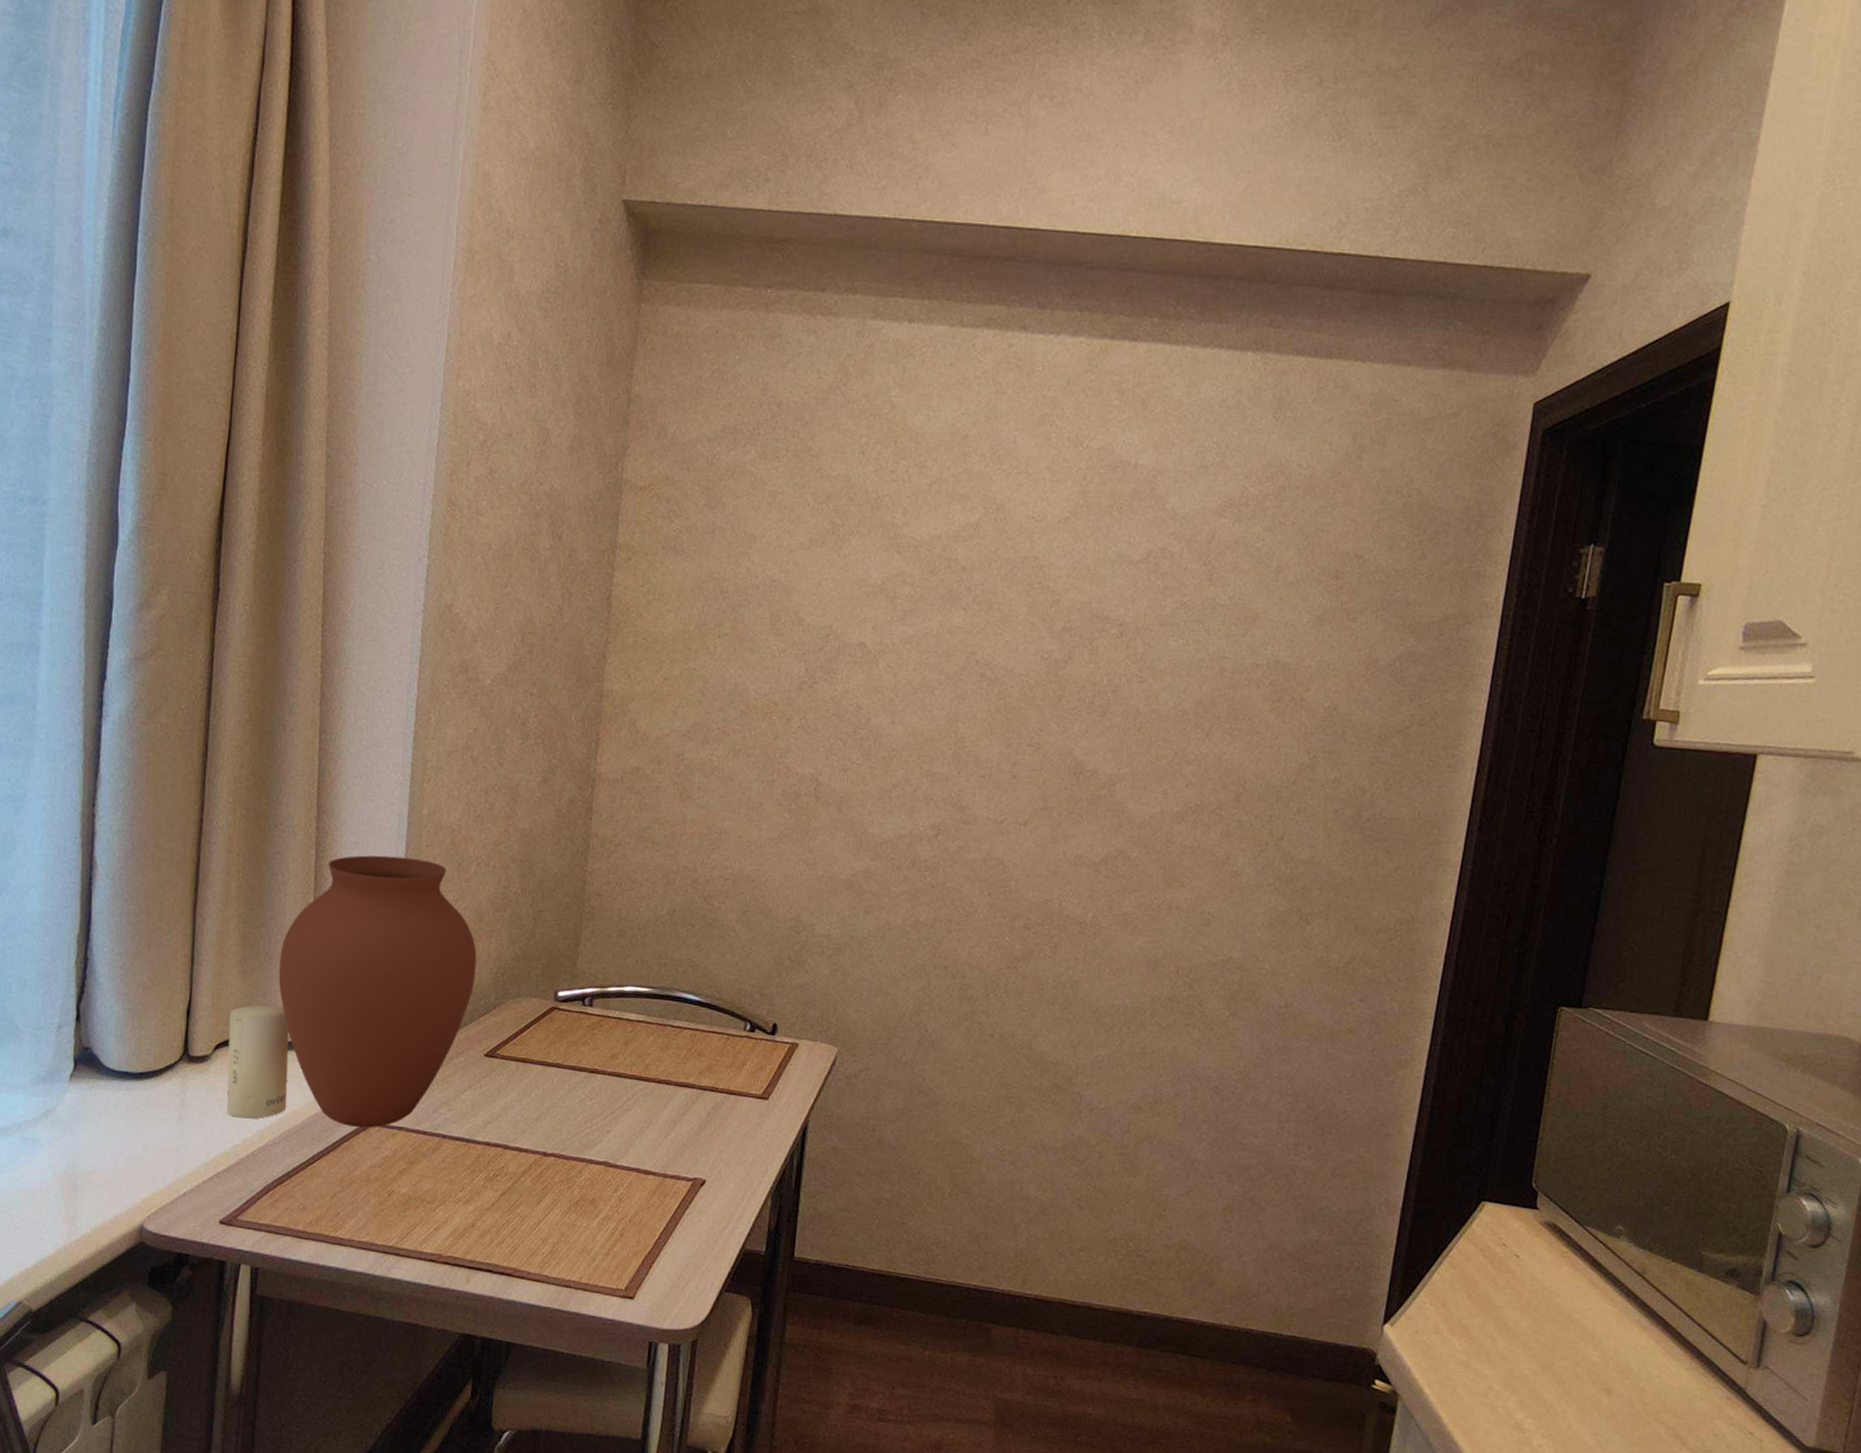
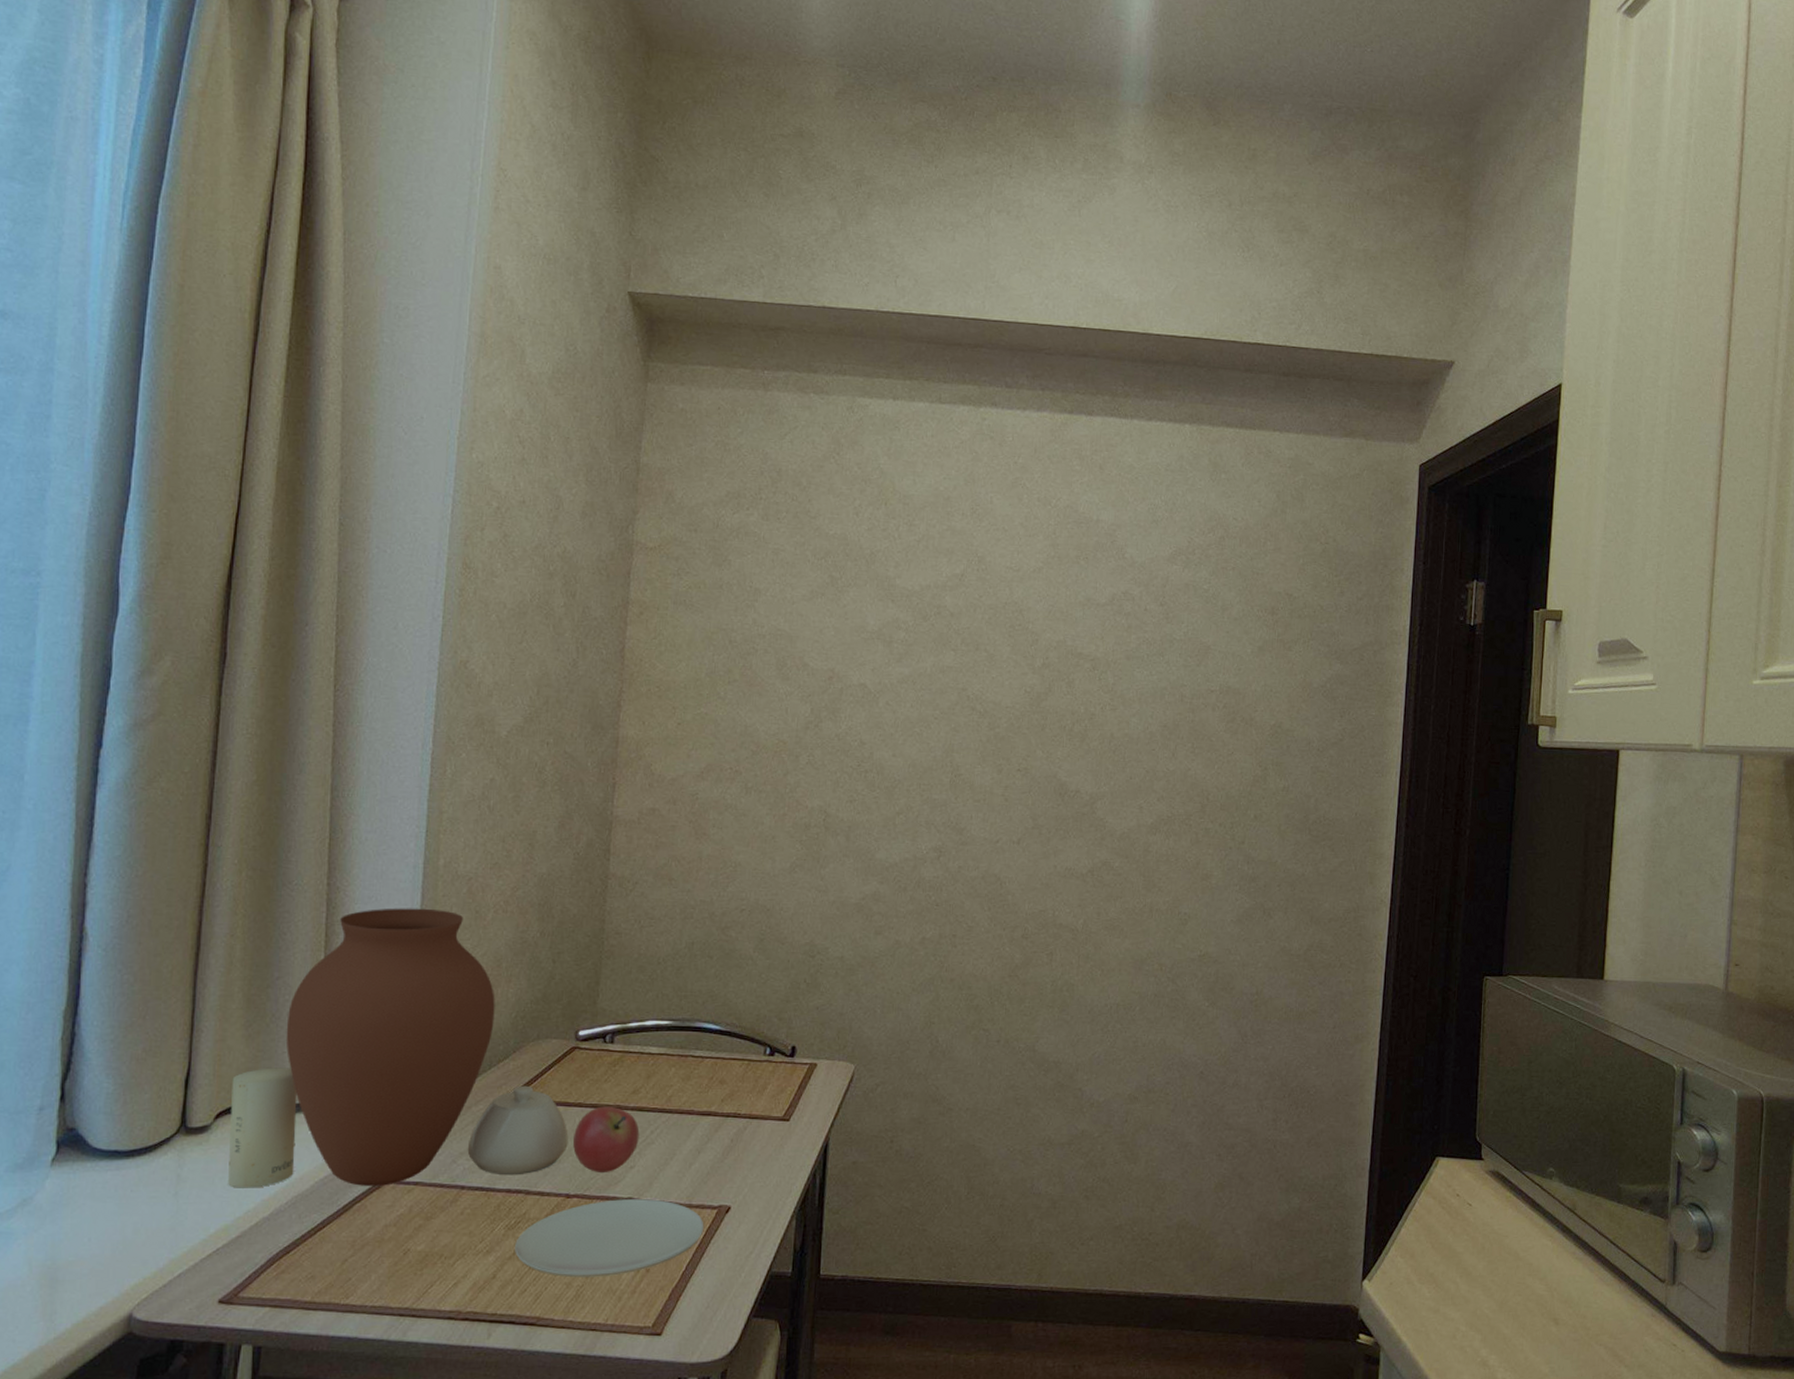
sugar bowl: none [448,1041,547,1129] -> present [467,1085,569,1176]
plate: none [493,1162,679,1237] -> present [515,1199,704,1278]
fruit: none [550,1068,617,1135] -> present [572,1106,640,1172]

